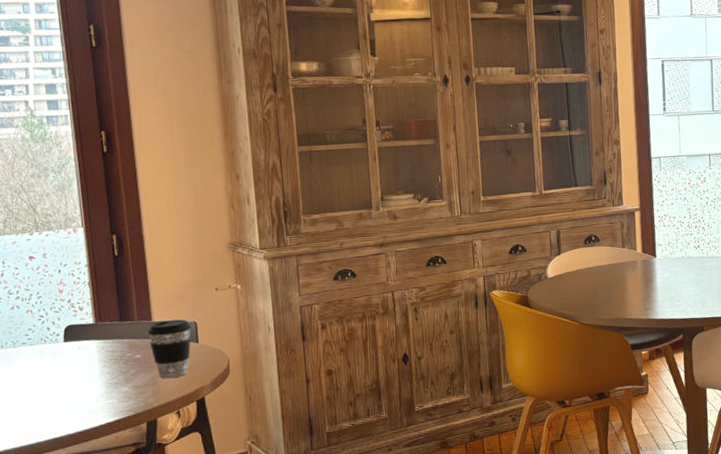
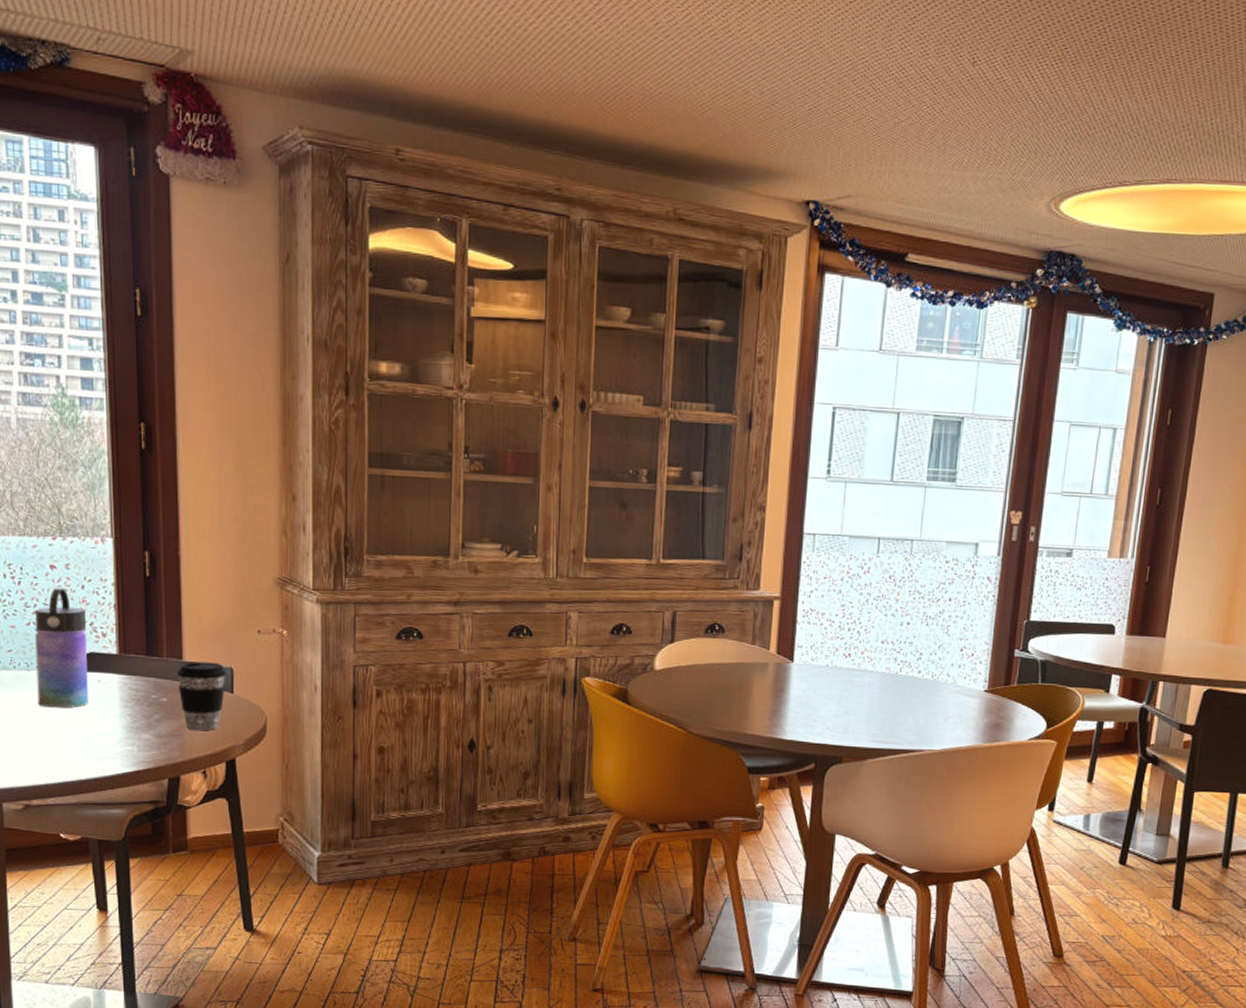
water bottle: none [18,274,71,377] -> present [35,588,88,708]

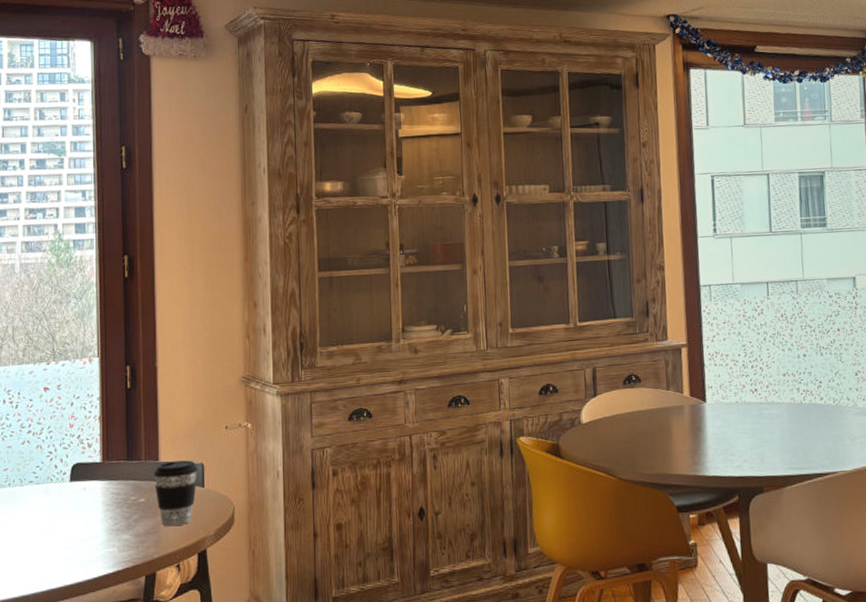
water bottle: present [35,588,88,708] -> none [29,407,74,519]

